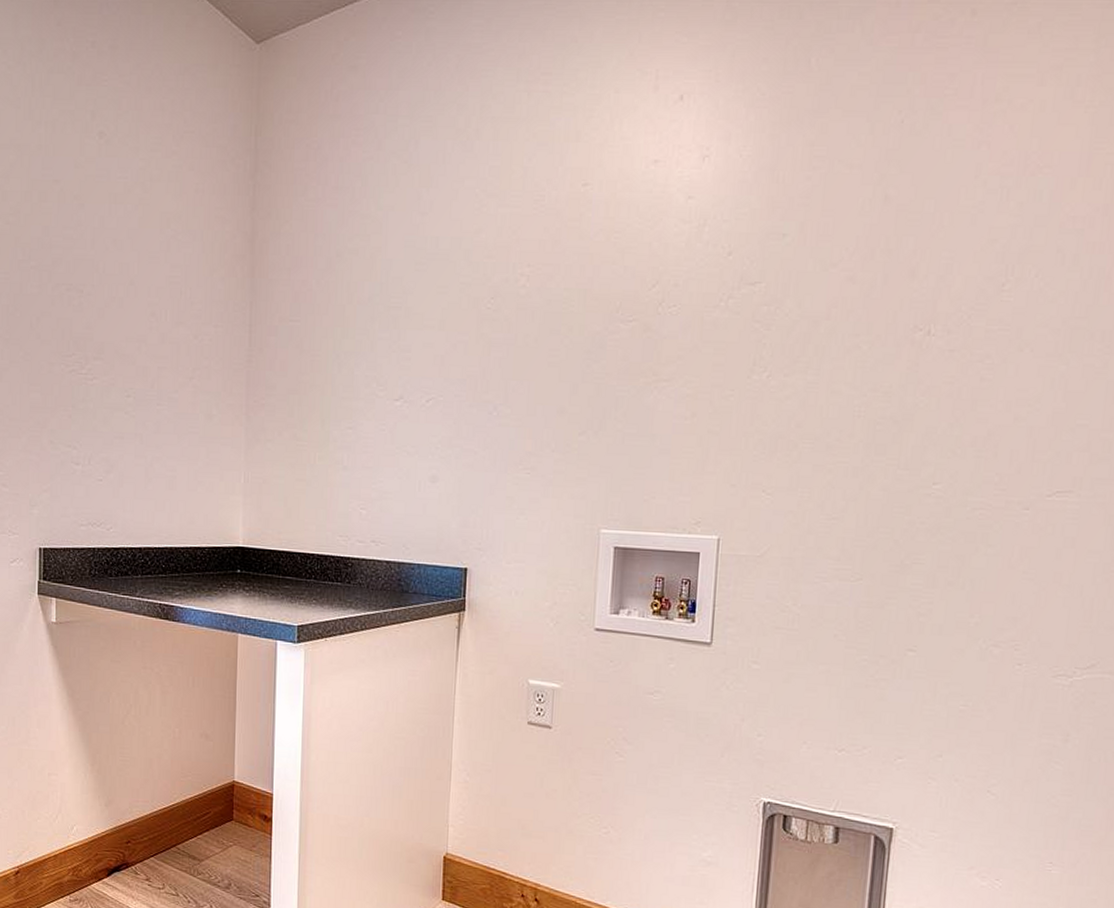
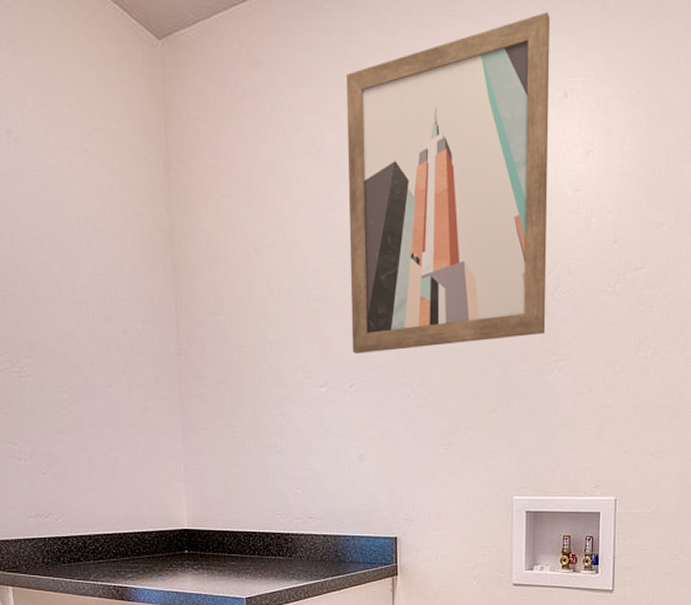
wall art: none [432,12,669,366] -> present [347,12,551,353]

